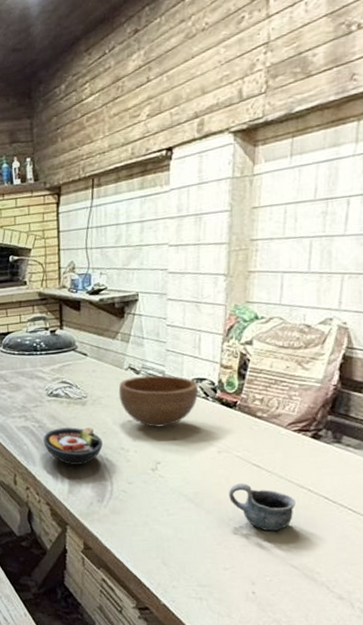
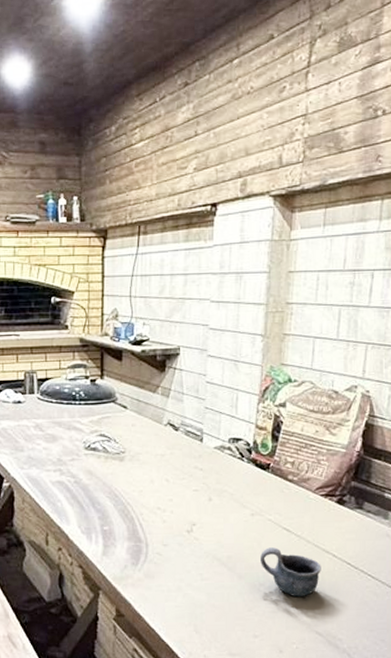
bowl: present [43,427,103,466] -> none [78,484,139,526]
bowl: present [118,375,198,427] -> none [157,433,234,487]

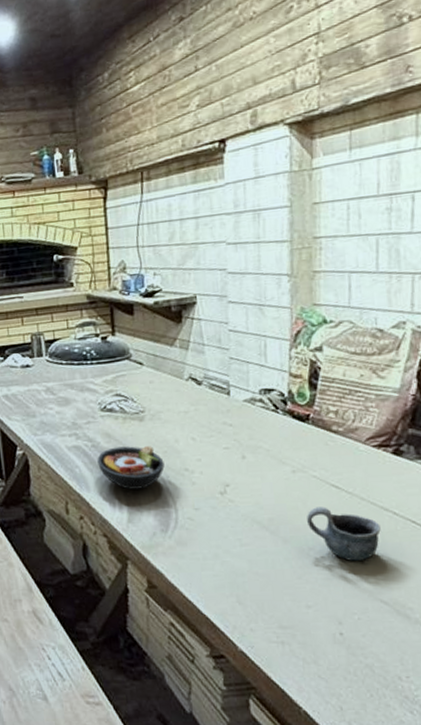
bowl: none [78,484,139,526] -> present [97,446,165,490]

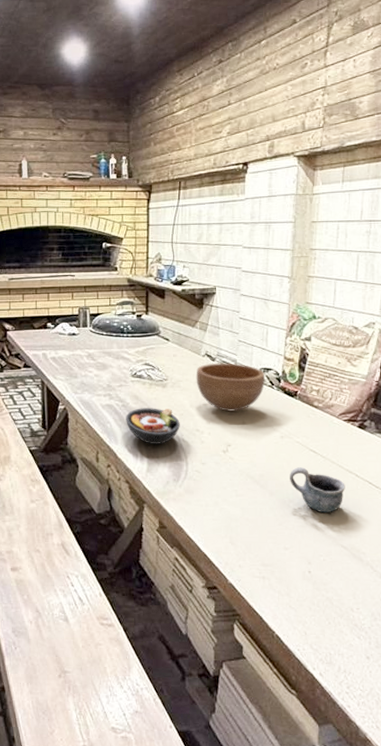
bowl: none [179,386,267,445] -> present [196,363,265,412]

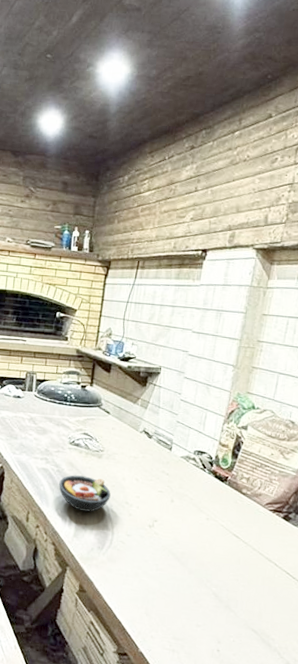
bowl: present [196,363,265,412] -> none [131,440,198,489]
mug: present [290,467,345,513] -> none [210,549,263,597]

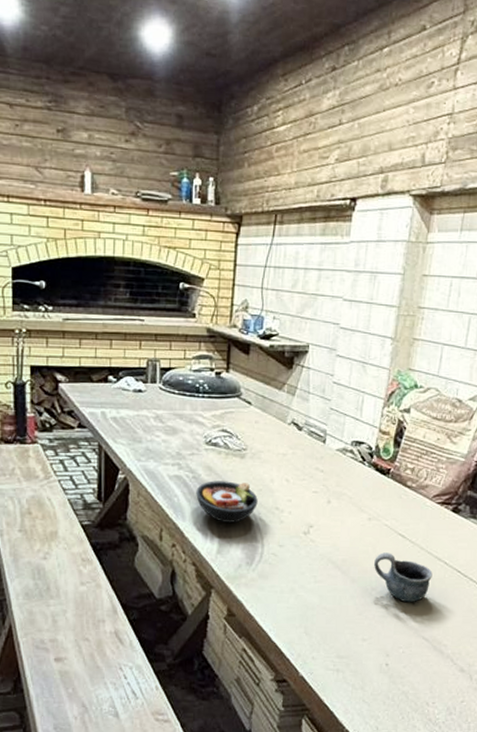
mug: none [210,549,263,597] -> present [374,552,433,603]

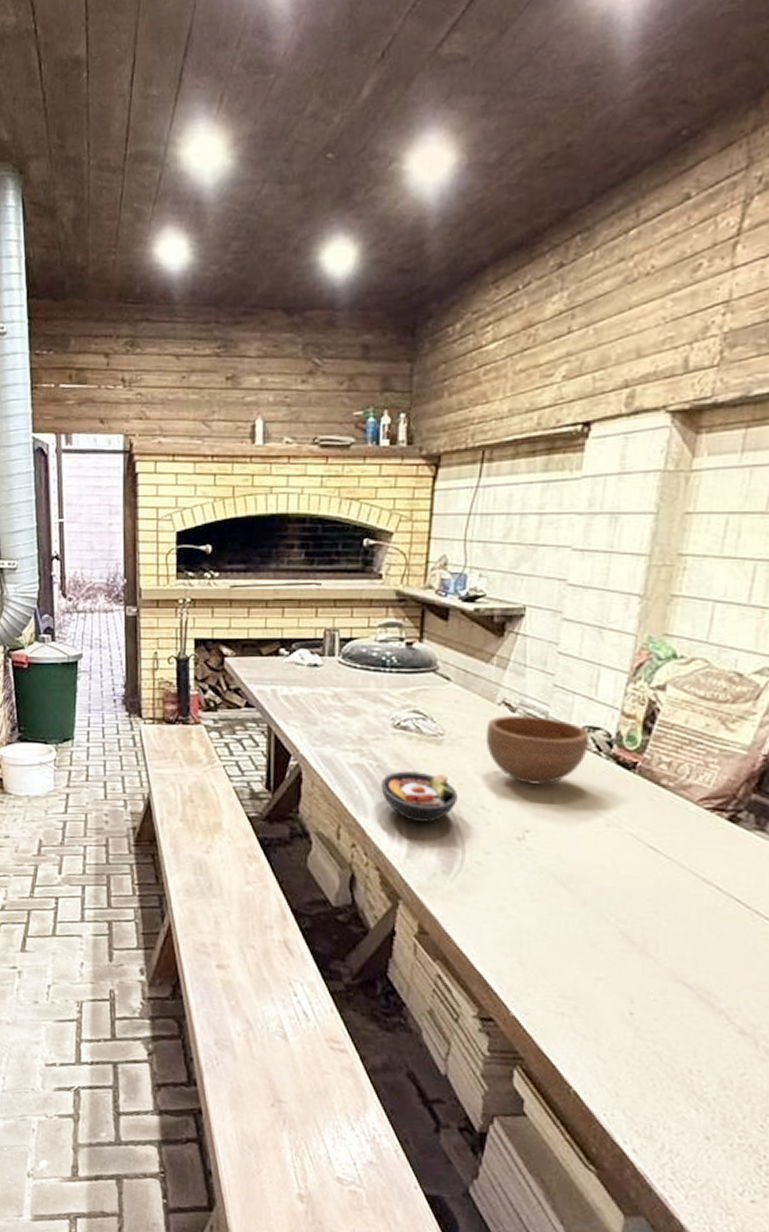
bowl: none [279,433,356,489] -> present [485,715,589,785]
mug: present [374,552,433,603] -> none [613,869,698,937]

